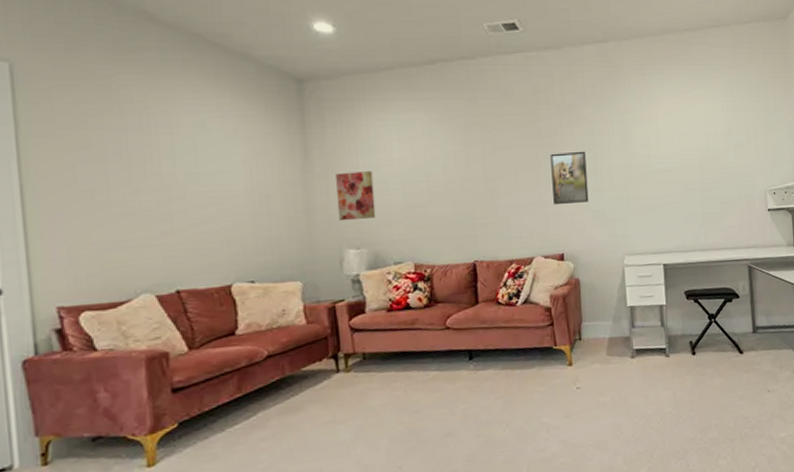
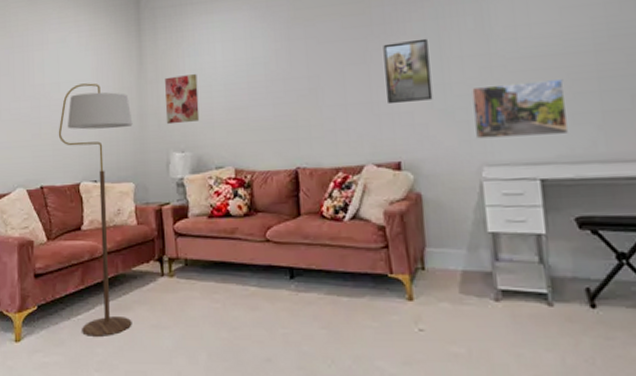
floor lamp: none [199,175,304,445] -> present [58,83,133,336]
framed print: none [618,189,682,234] -> present [472,79,569,139]

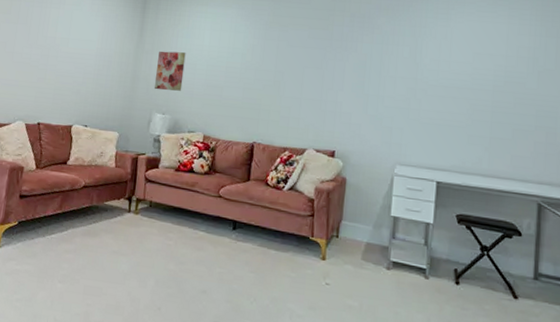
floor lamp: present [58,83,133,336] -> none [53,43,126,255]
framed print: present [383,38,433,105] -> none [333,56,372,107]
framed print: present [472,79,569,139] -> none [396,102,467,151]

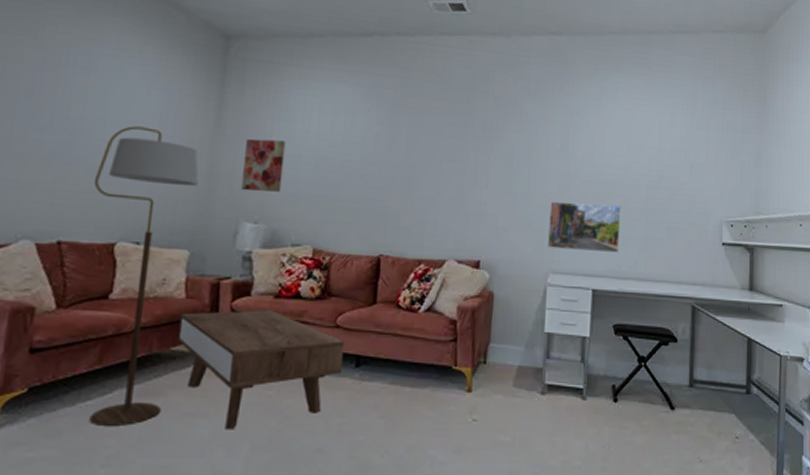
floor lamp: none [53,43,126,255] -> present [89,126,199,426]
coffee table: none [109,177,225,267] -> present [178,310,345,430]
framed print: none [396,102,467,151] -> present [548,201,622,254]

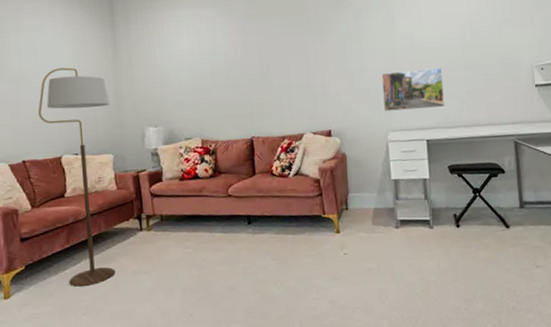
coffee table: present [178,310,345,430] -> none [116,190,239,281]
wall art: present [240,138,286,192] -> none [138,61,170,104]

